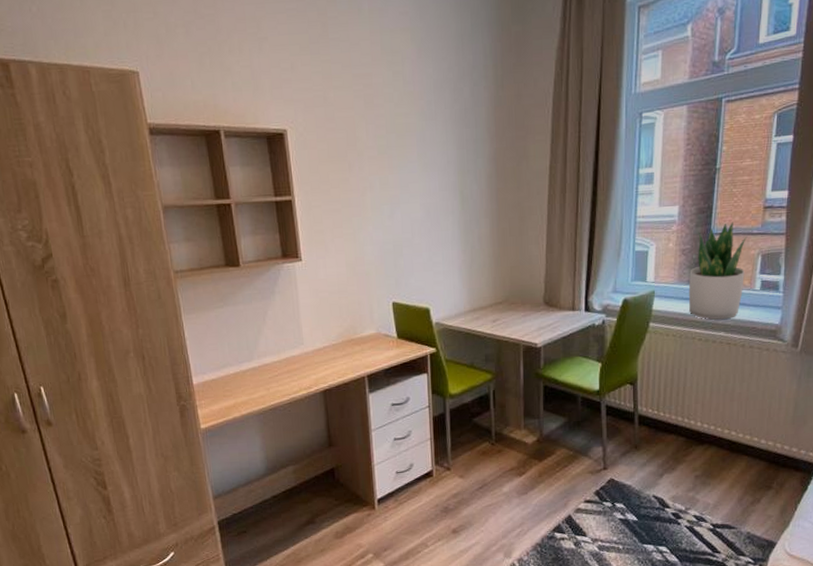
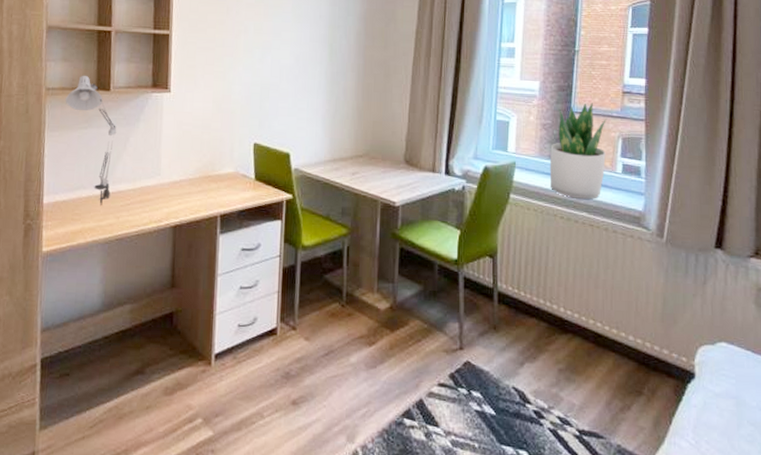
desk lamp: none [195,253,257,380] -> present [65,75,117,205]

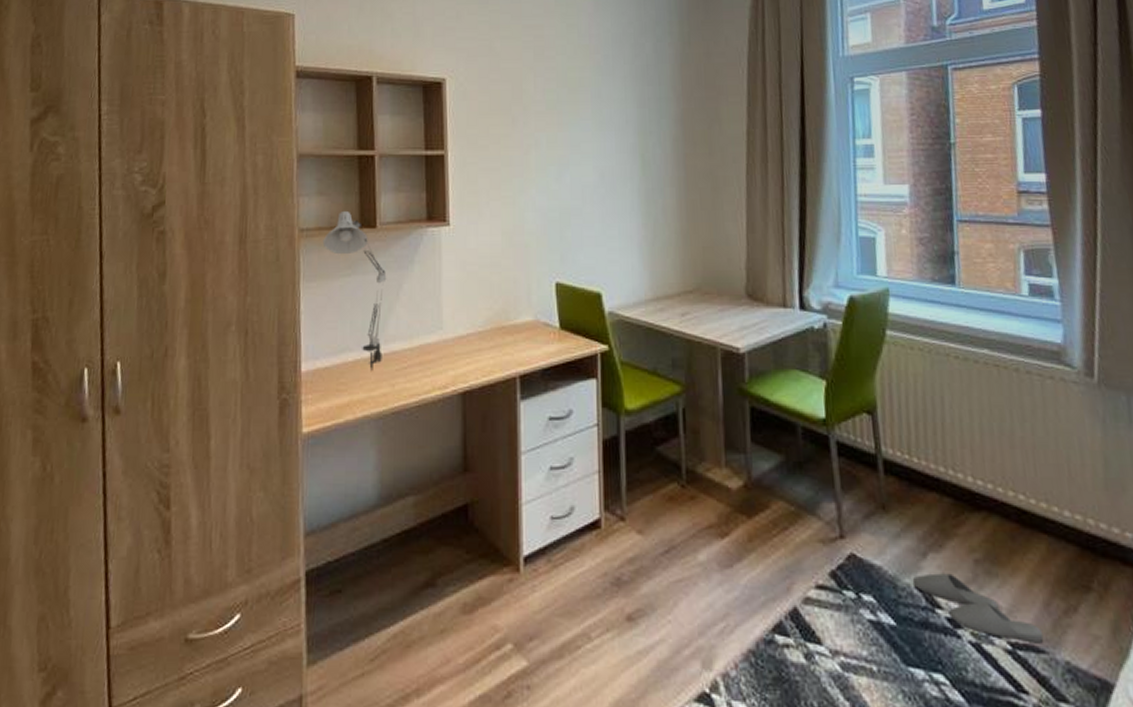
slippers: none [511,378,604,431] -> present [912,573,1044,644]
planter: present [549,103,607,199] -> none [932,208,1006,331]

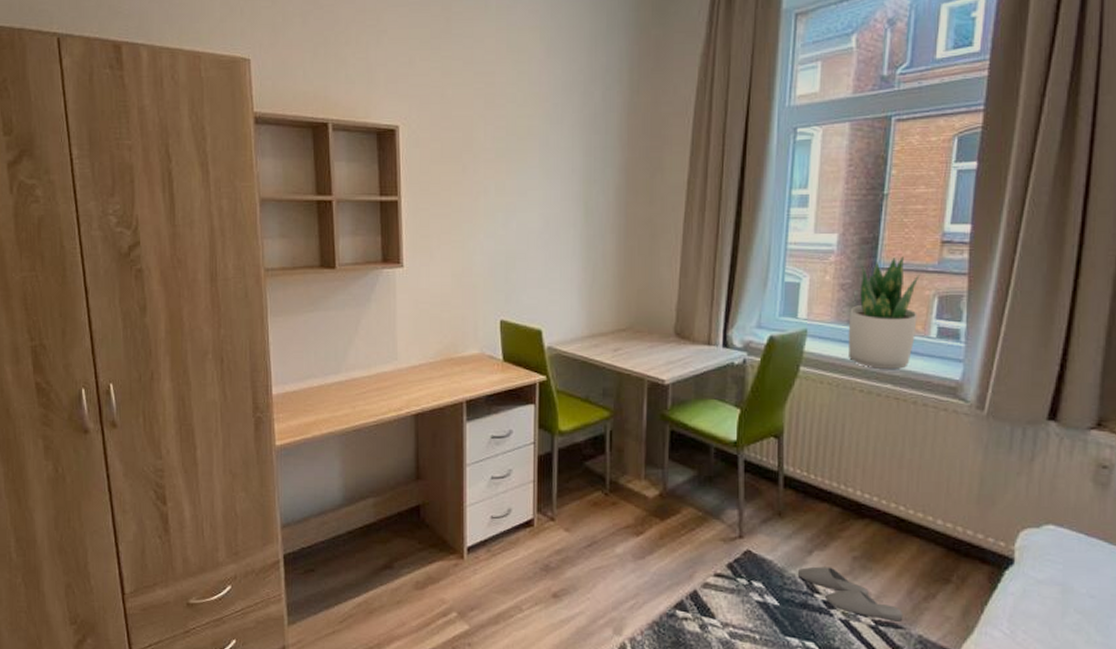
desk lamp: present [322,210,387,371] -> none [287,252,346,395]
planter: none [932,208,1006,331] -> present [847,256,921,369]

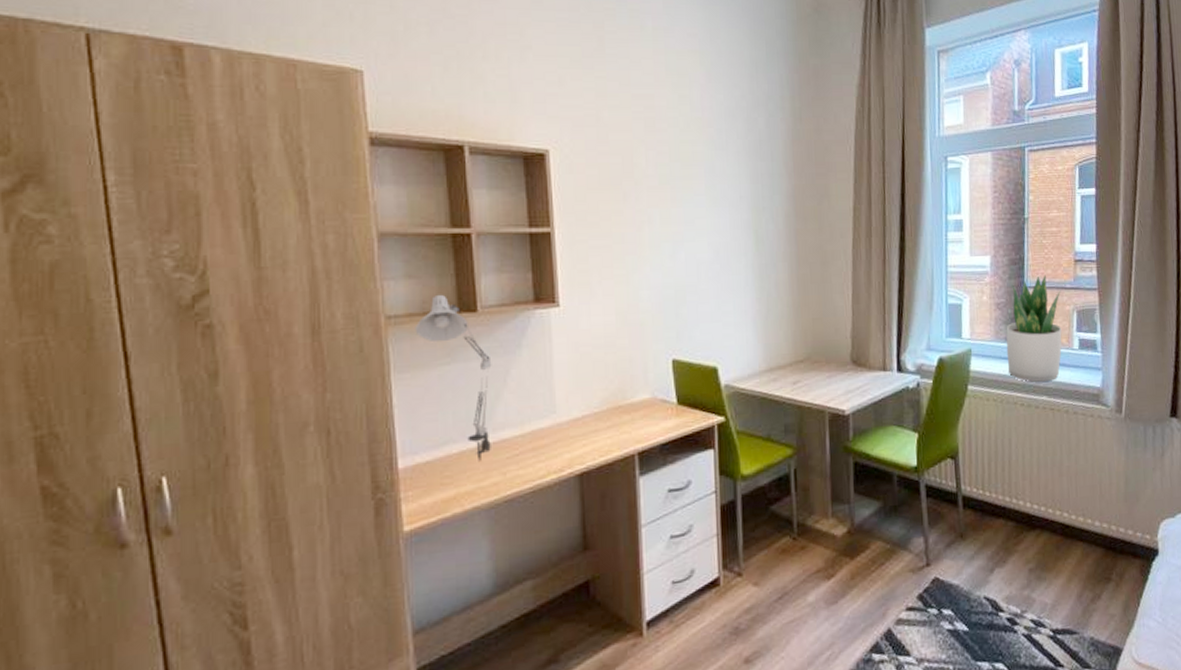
desk lamp: none [287,252,346,395] -> present [415,294,492,461]
slippers: present [797,566,903,622] -> none [982,582,1076,628]

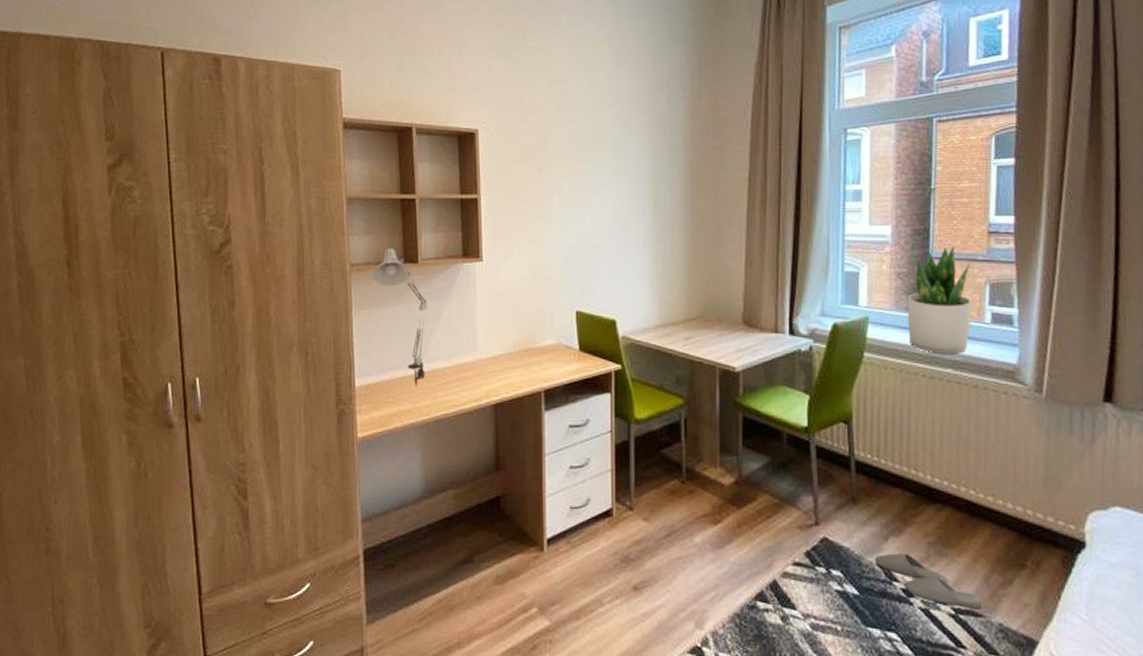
slippers: none [982,582,1076,628] -> present [874,553,982,609]

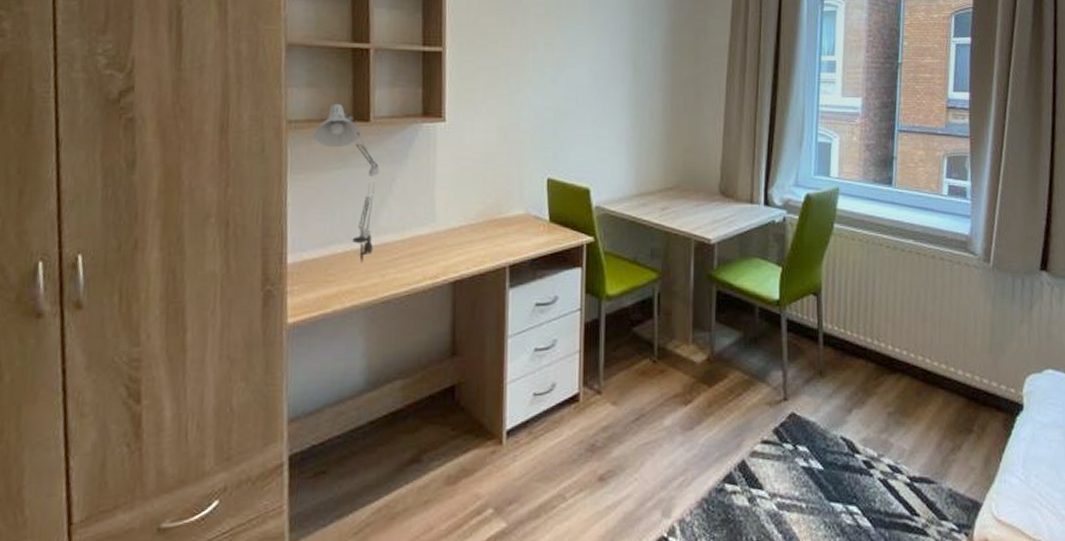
slippers: present [874,553,982,609] -> none [838,425,935,477]
planter: present [907,246,972,354] -> none [874,120,932,225]

